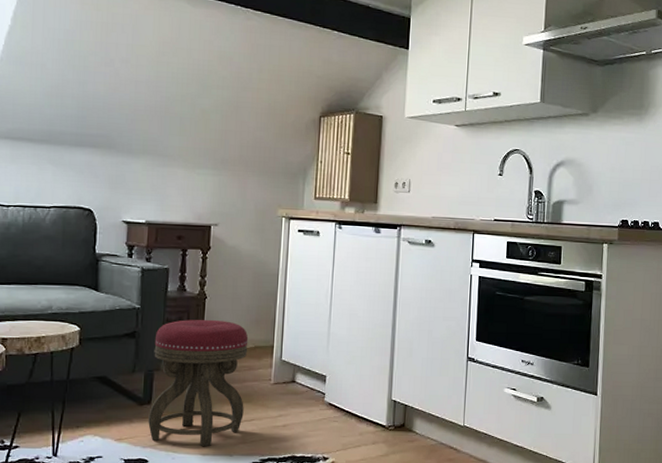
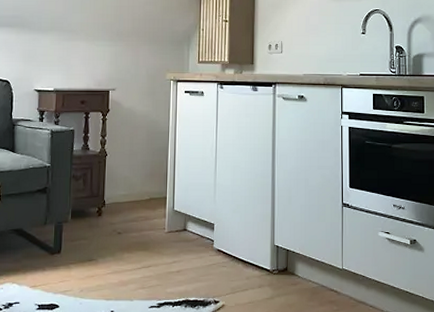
stool: present [148,320,249,447] -> none [58,175,144,292]

